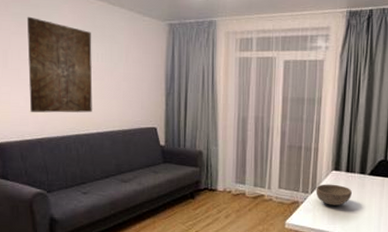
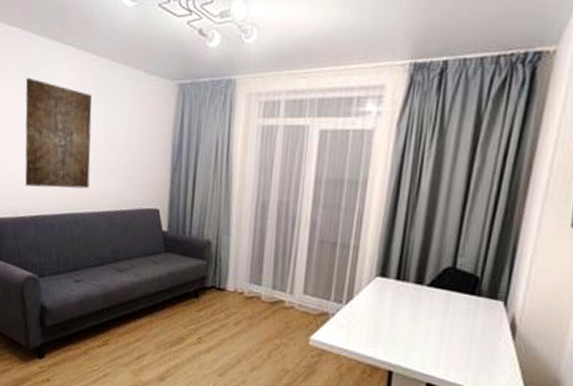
bowl: present [316,184,352,206] -> none [352,293,402,324]

